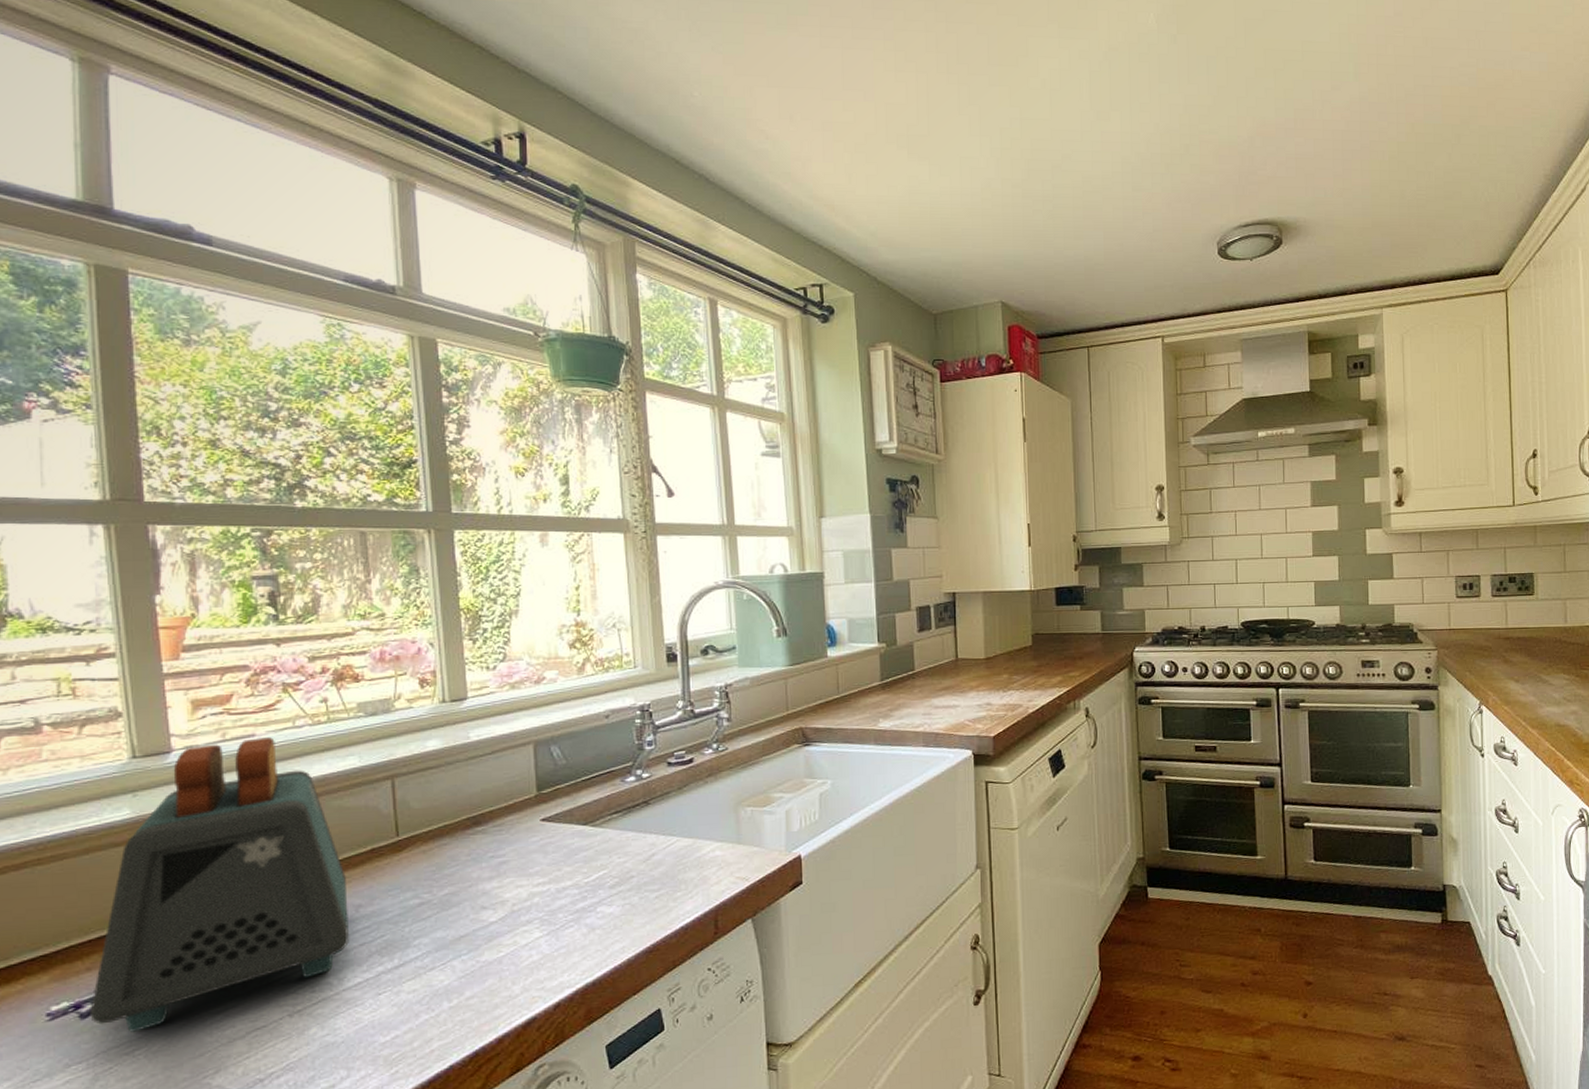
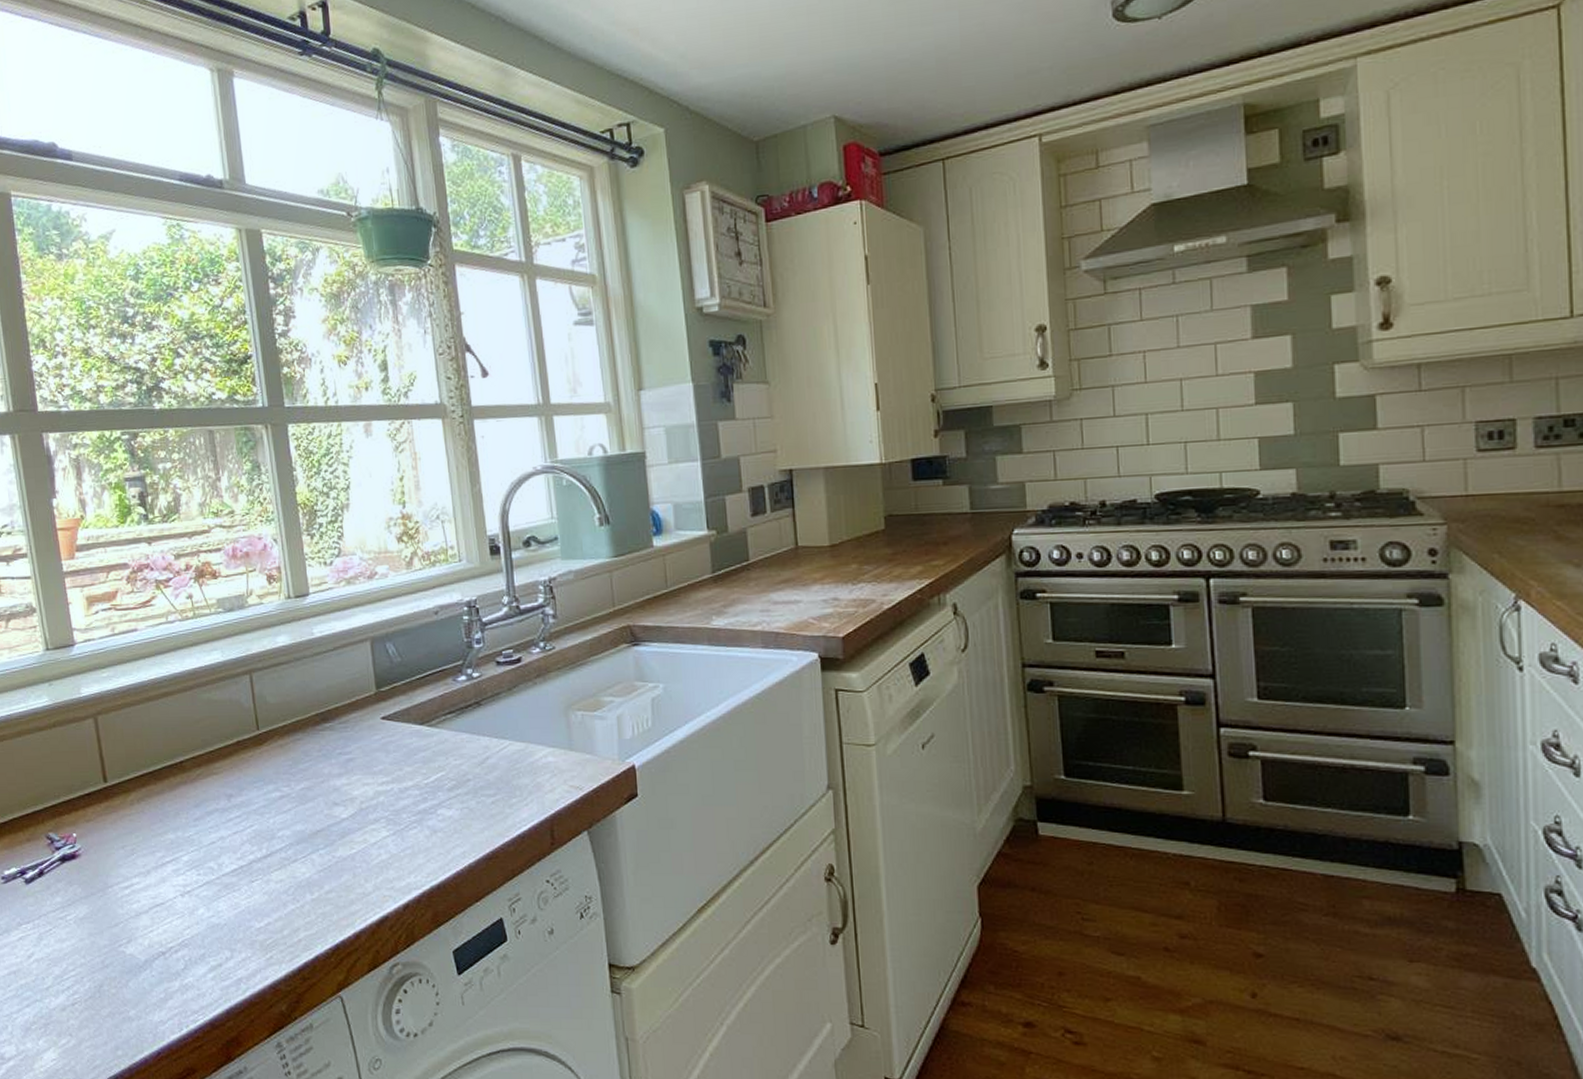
toaster: present [90,737,349,1032] -> none [32,632,224,899]

